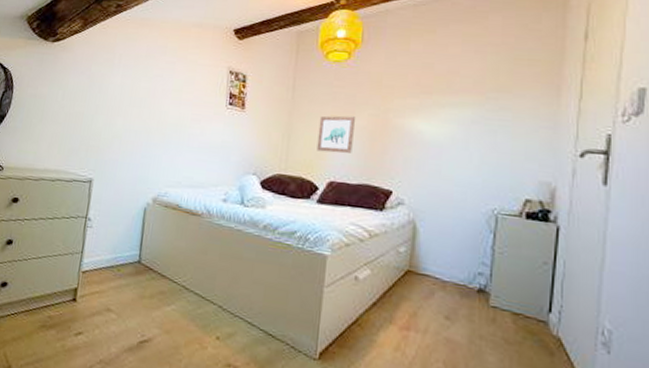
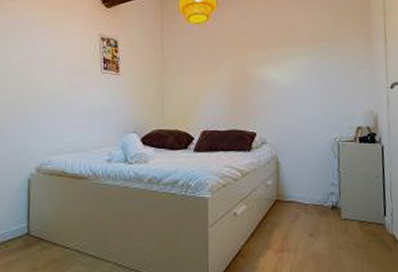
wall art: present [316,115,355,154] -> none [188,71,219,105]

